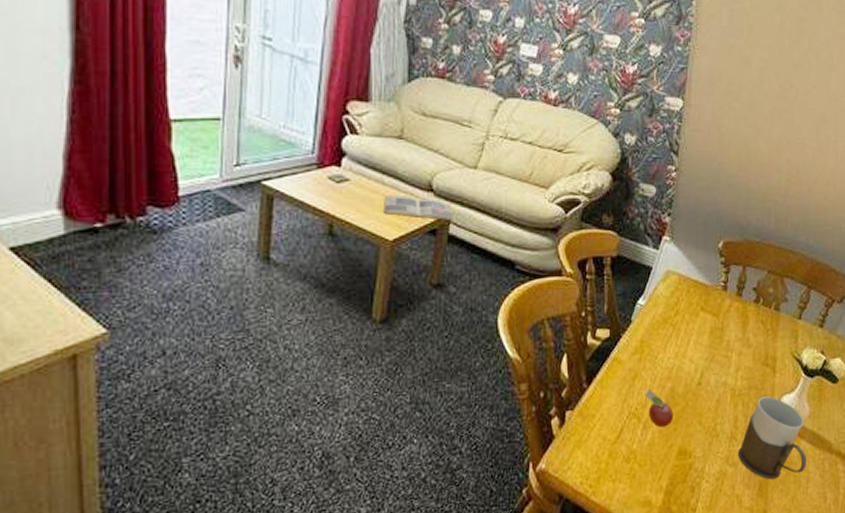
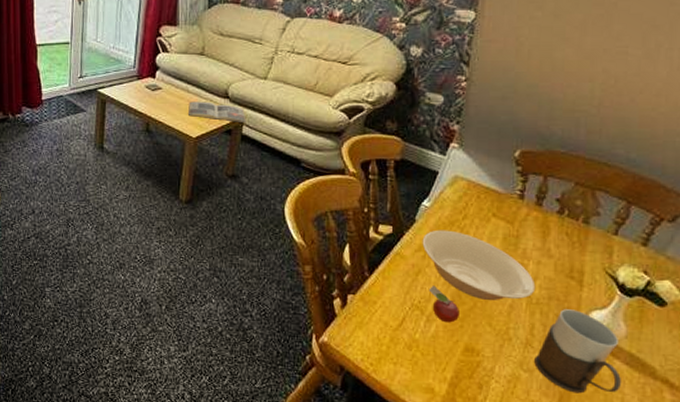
bowl: none [638,328,738,399] -> present [422,230,536,301]

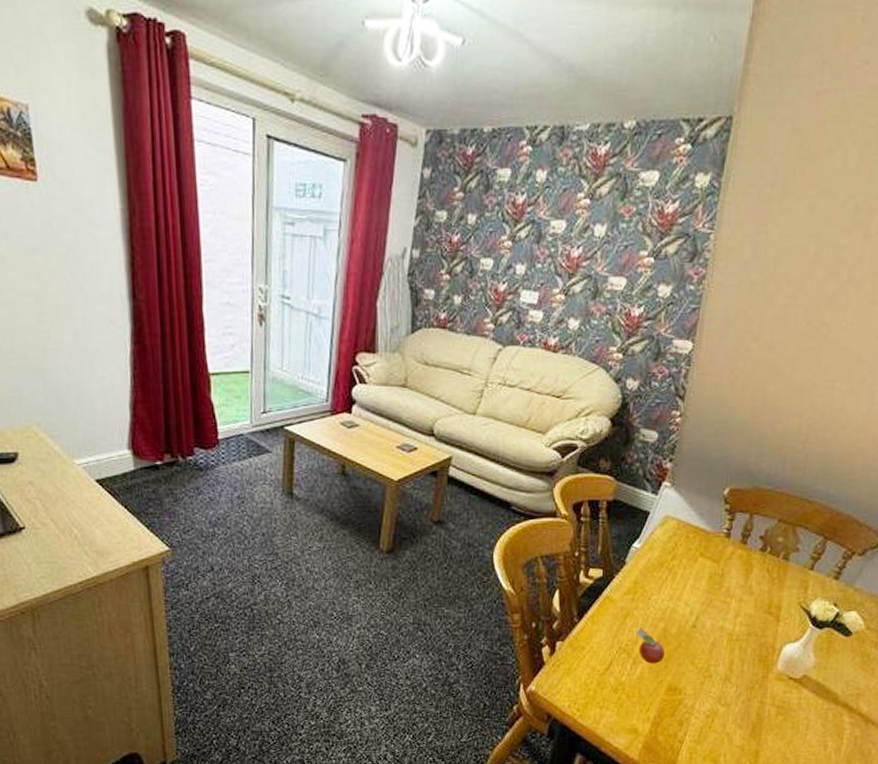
magazine: present [189,101,247,124] -> none [390,440,454,464]
bowl: present [422,230,536,301] -> none [631,571,737,640]
mug: present [534,309,621,394] -> none [731,644,808,723]

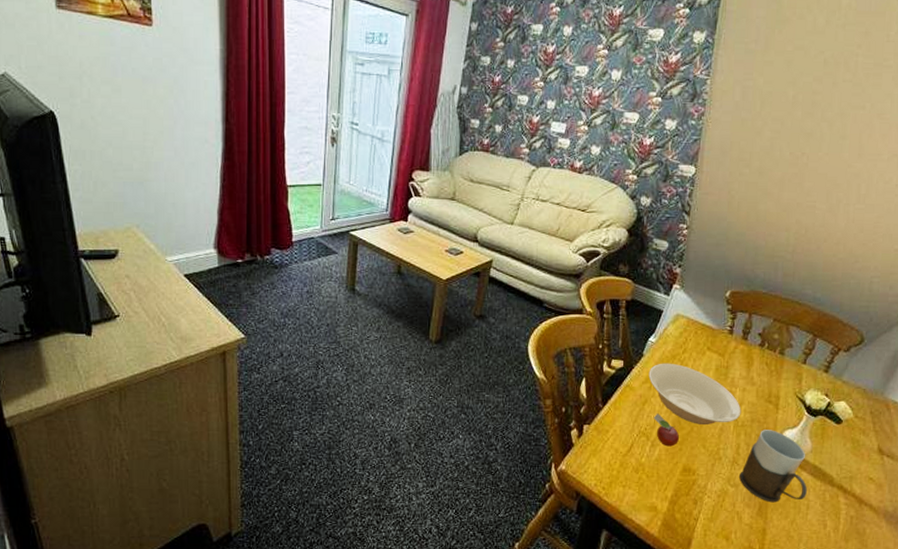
bowl: none [631,571,737,640] -> present [648,363,741,426]
mug: none [731,644,808,723] -> present [739,430,807,503]

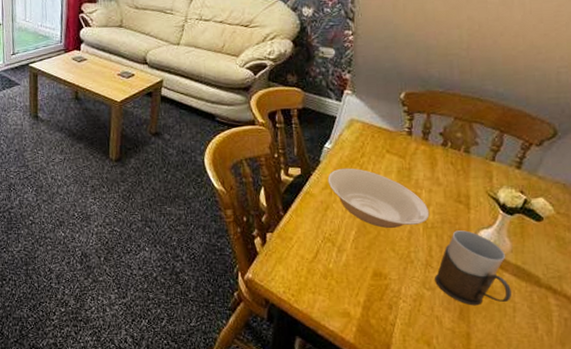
fruit: present [654,413,679,447] -> none [338,218,366,252]

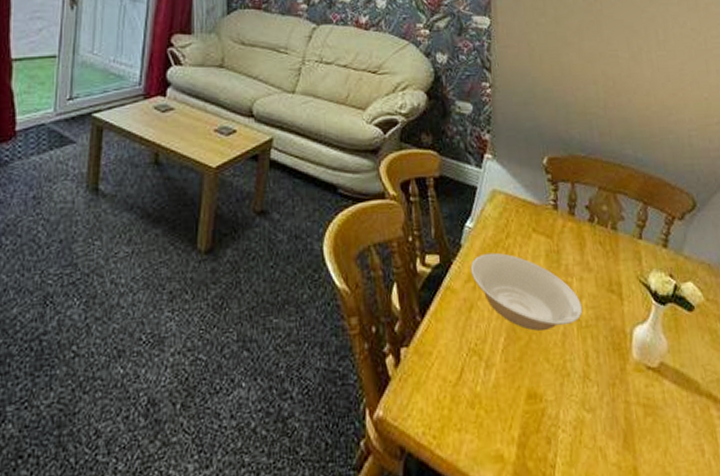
mug: present [435,230,511,306] -> none [594,328,674,429]

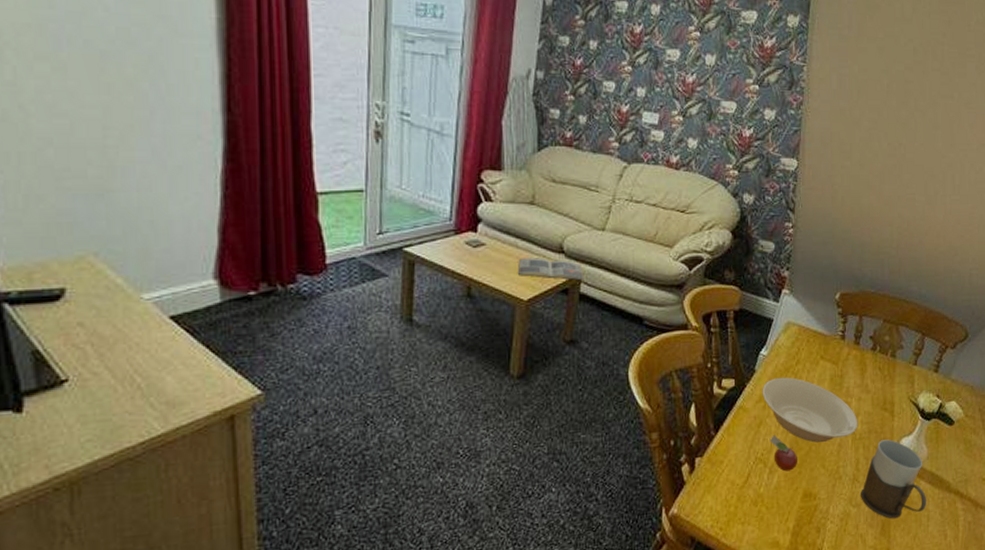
magazine: none [207,122,275,146] -> present [518,257,585,281]
fruit: none [484,321,517,366] -> present [770,435,797,472]
mug: none [594,328,674,429] -> present [861,439,926,519]

